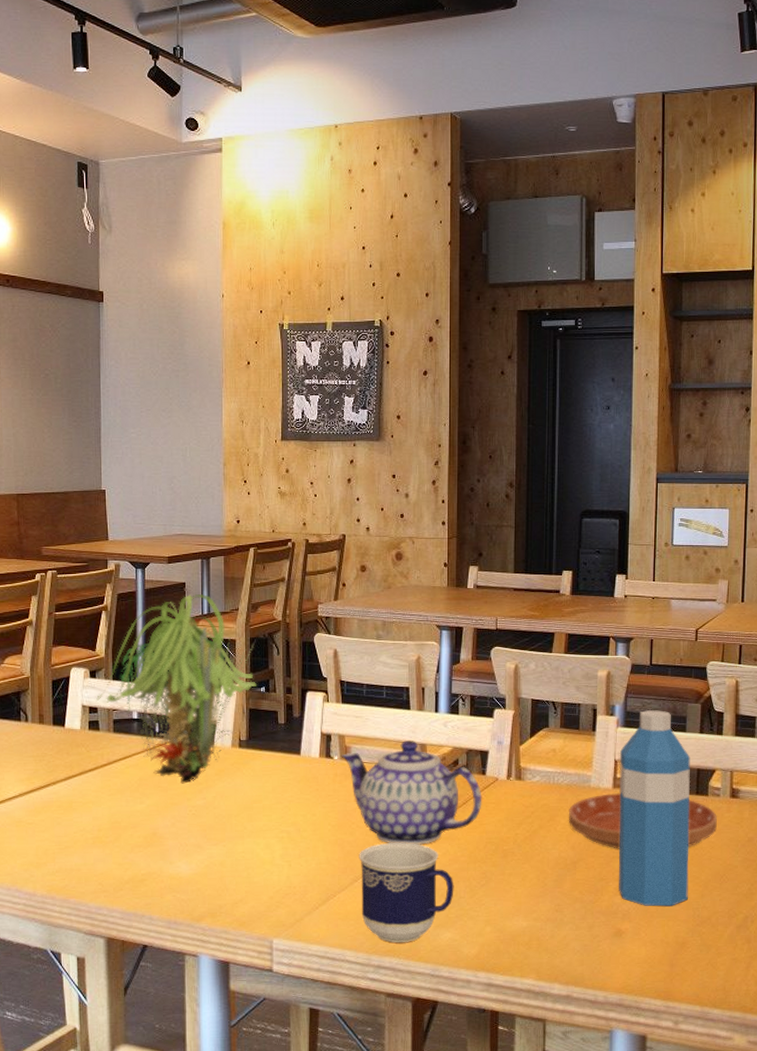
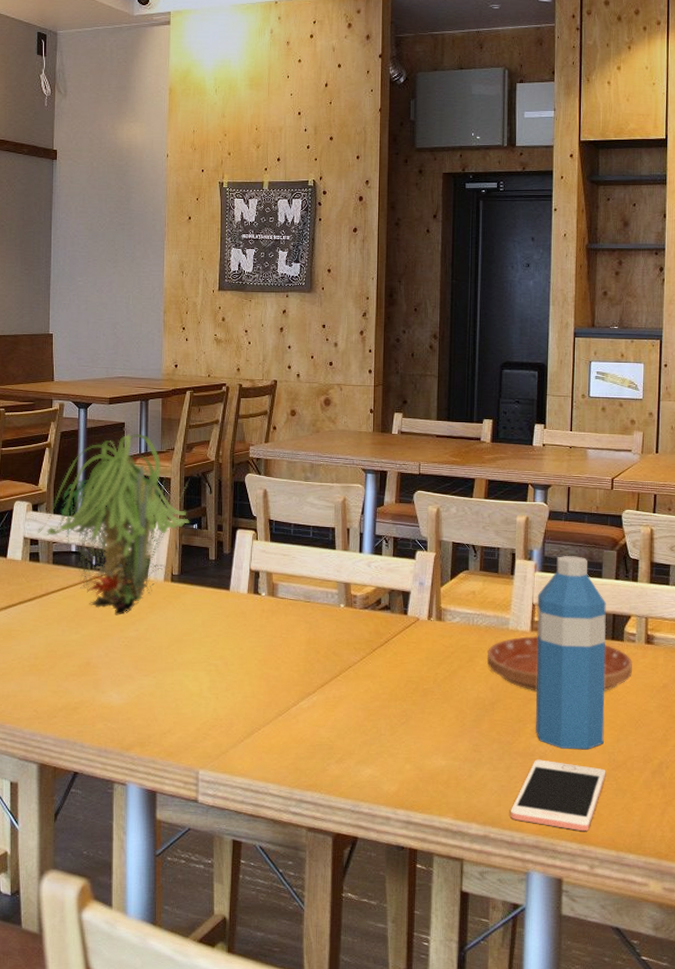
teapot: present [341,740,482,845] -> none [268,578,404,681]
cup: present [359,843,454,943] -> none [283,679,375,777]
cell phone: none [594,917,691,988] -> present [511,759,606,832]

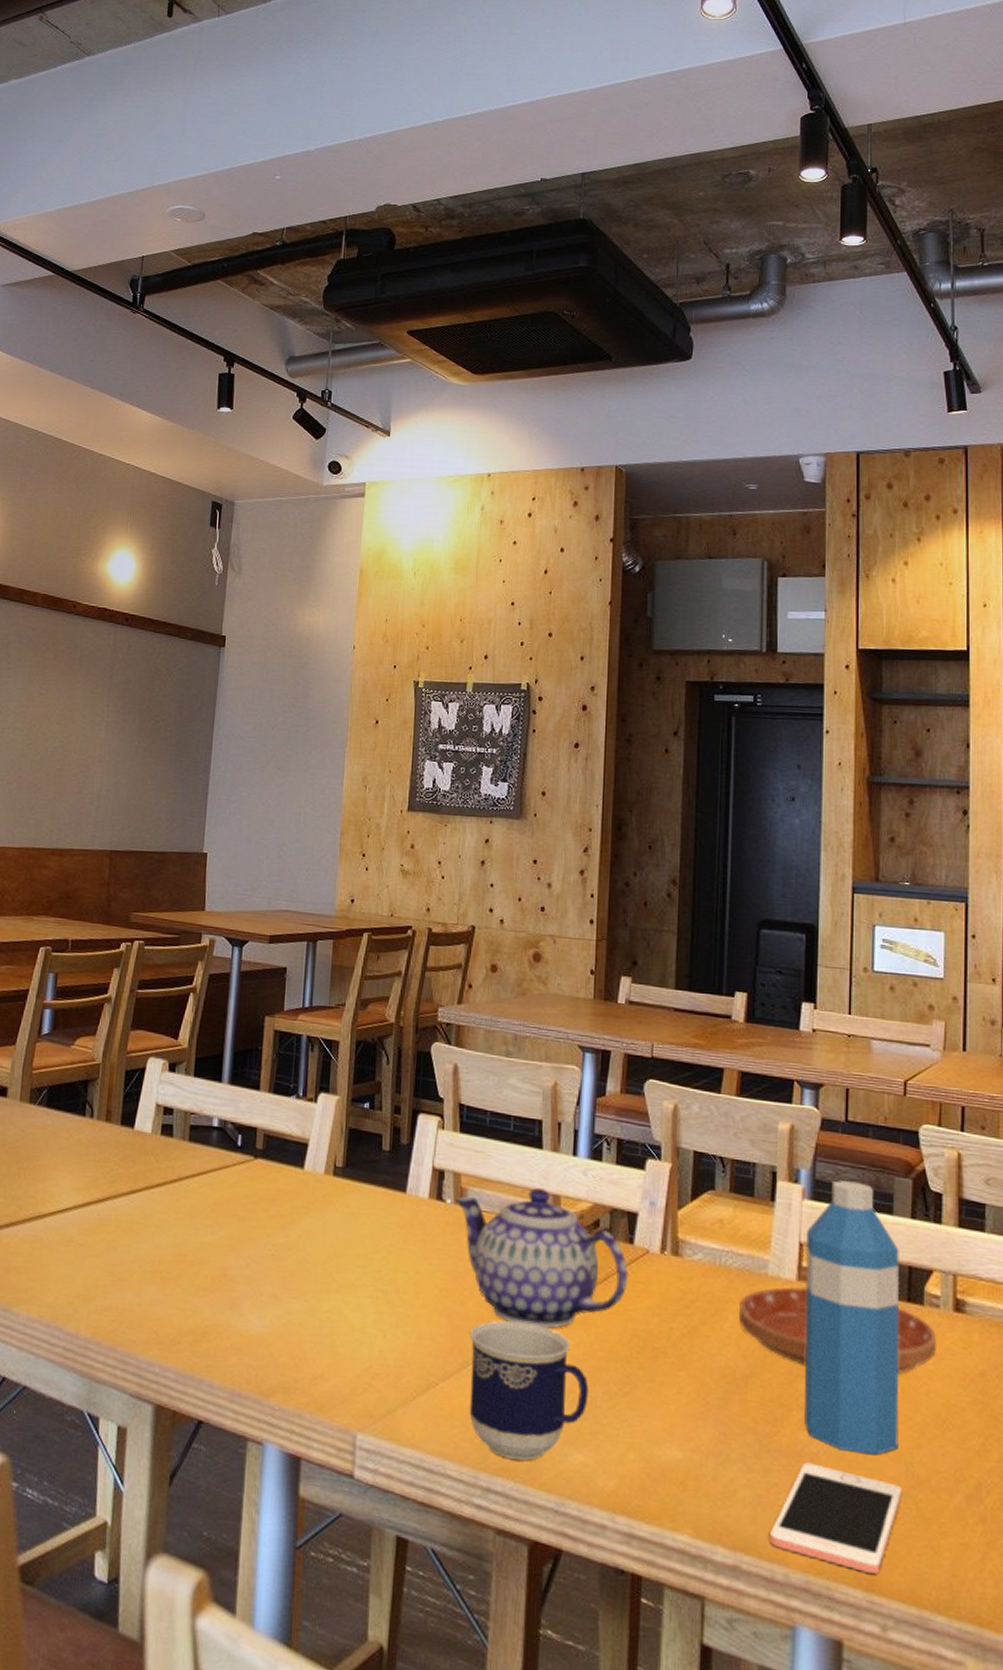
plant: present [37,434,189,615] -> none [173,982,360,1215]
teapot: none [268,578,404,681] -> present [455,1187,629,1329]
cup: none [283,679,375,777] -> present [469,1320,589,1461]

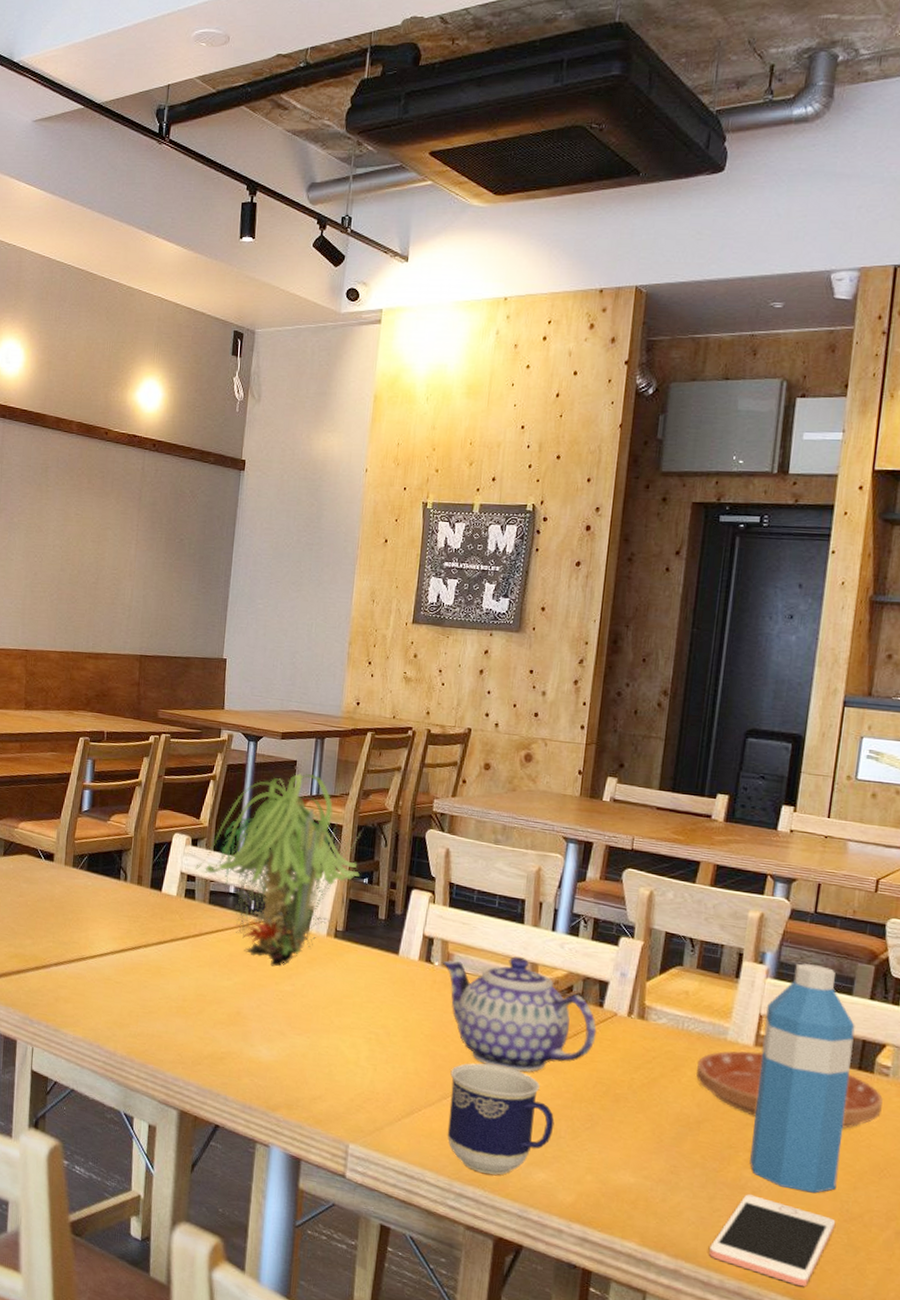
plant: none [173,982,360,1215] -> present [195,773,361,967]

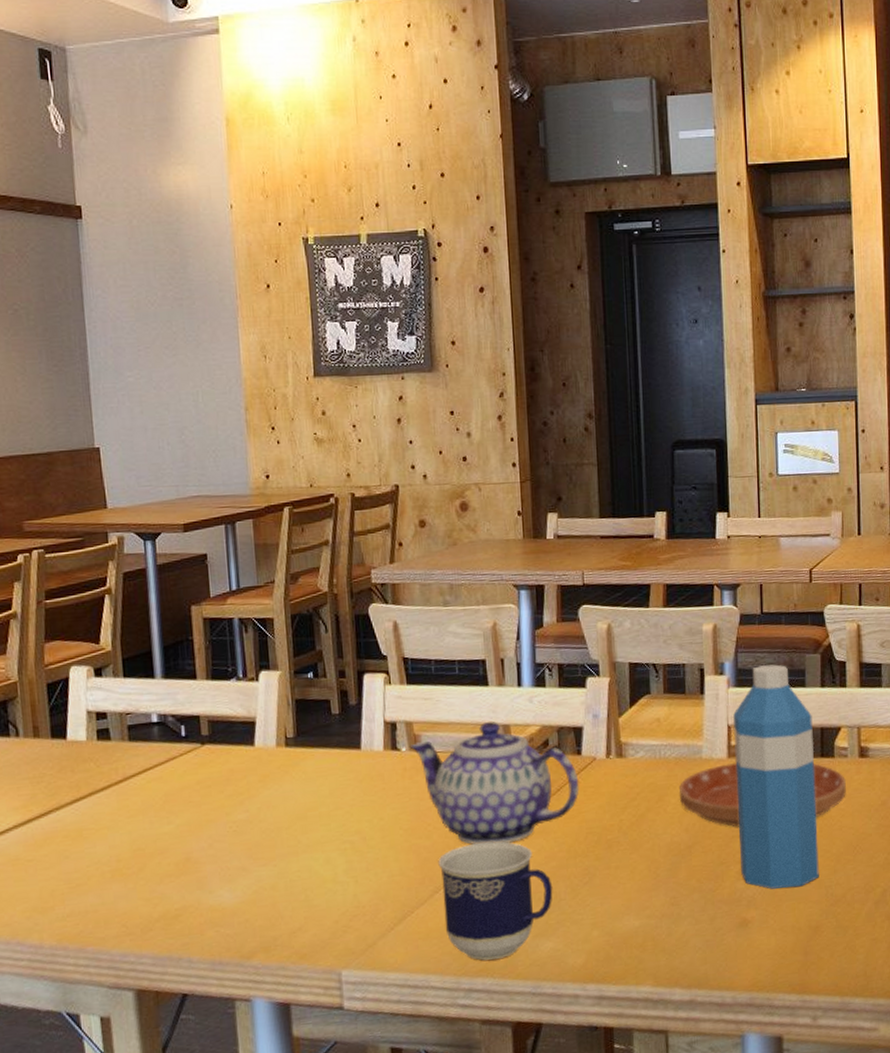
plant: present [195,773,361,967] -> none [104,566,302,796]
cell phone: present [709,1194,836,1287] -> none [719,904,824,980]

